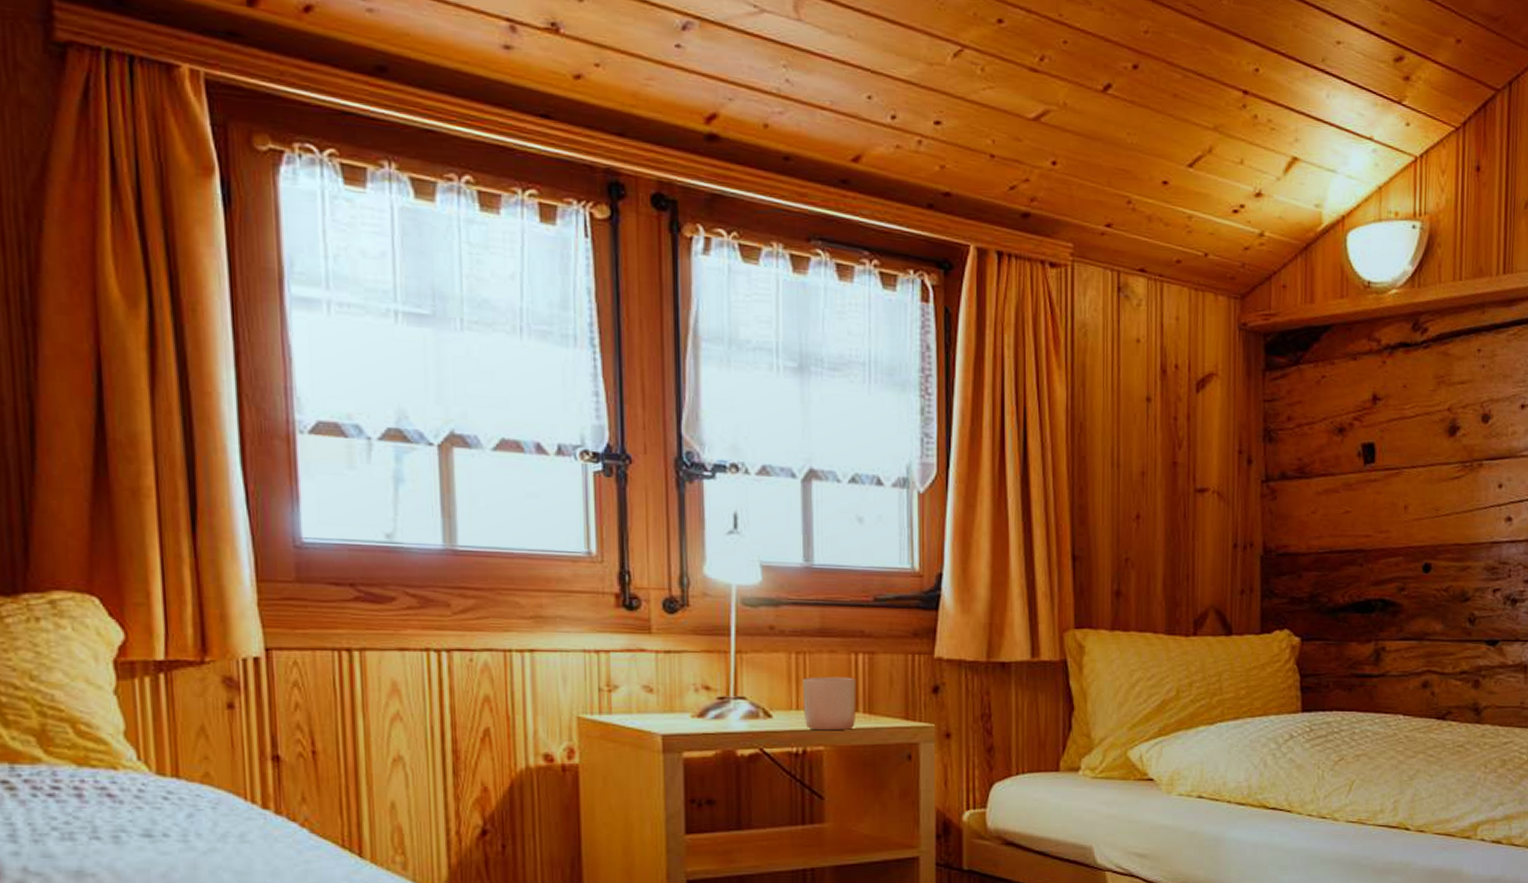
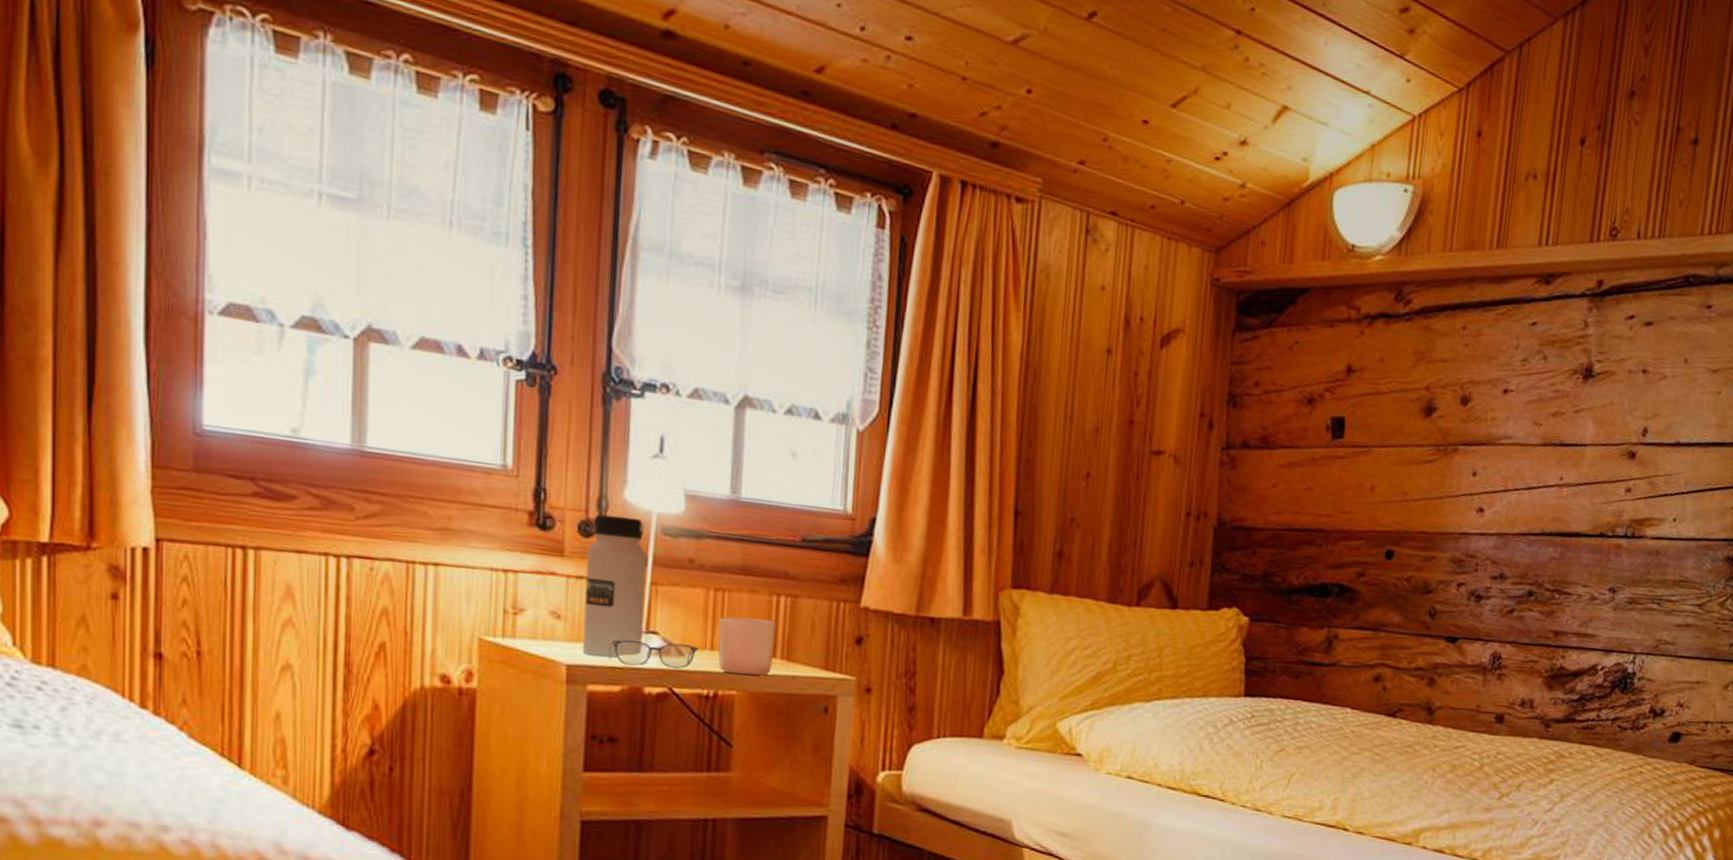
water bottle: none [673,590,732,726] -> present [582,513,648,659]
glasses: none [700,707,785,731] -> present [608,639,698,669]

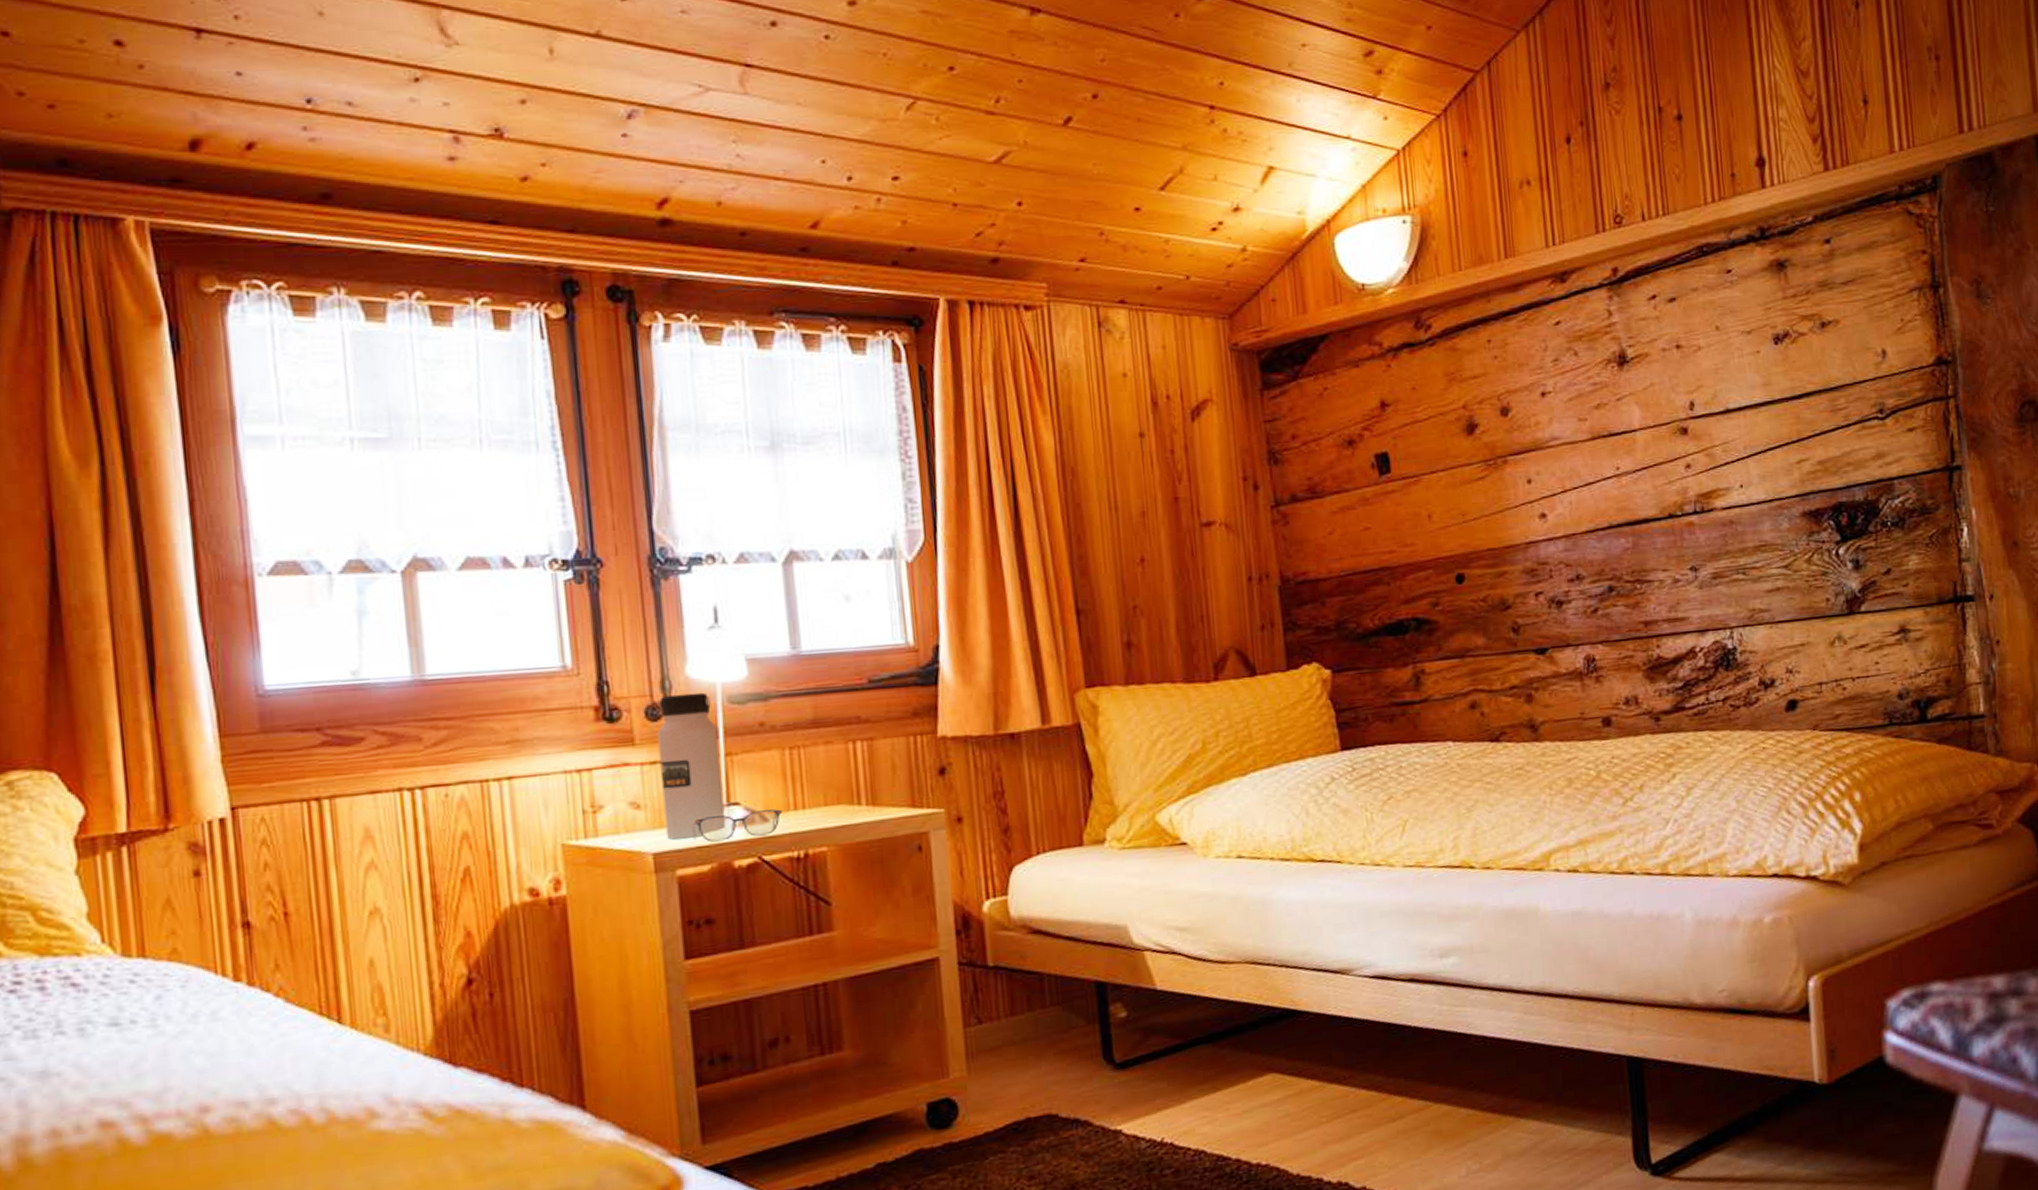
mug: present [717,616,776,676] -> none [799,768,859,830]

